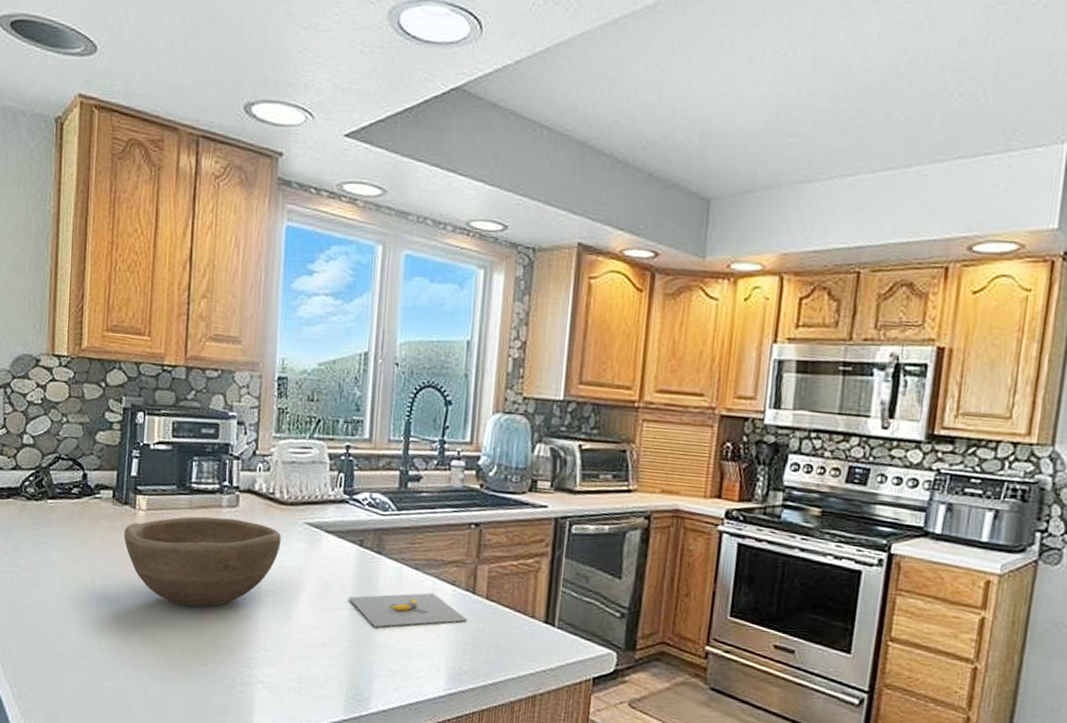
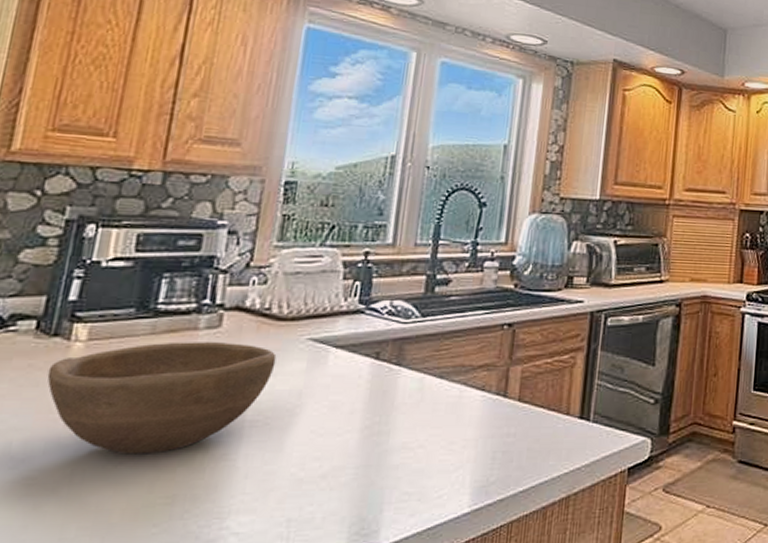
banana: present [348,592,467,628] -> none [357,401,497,447]

